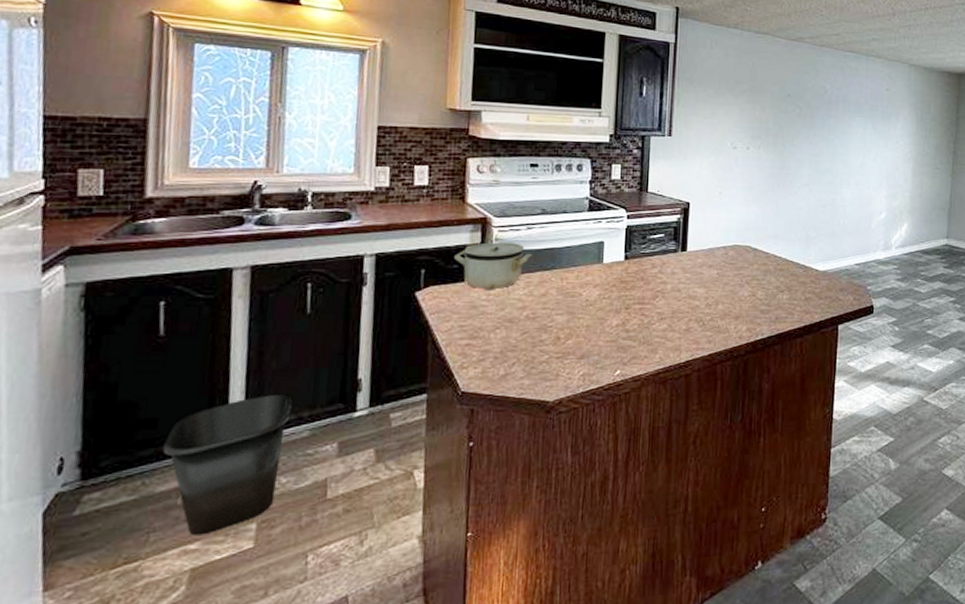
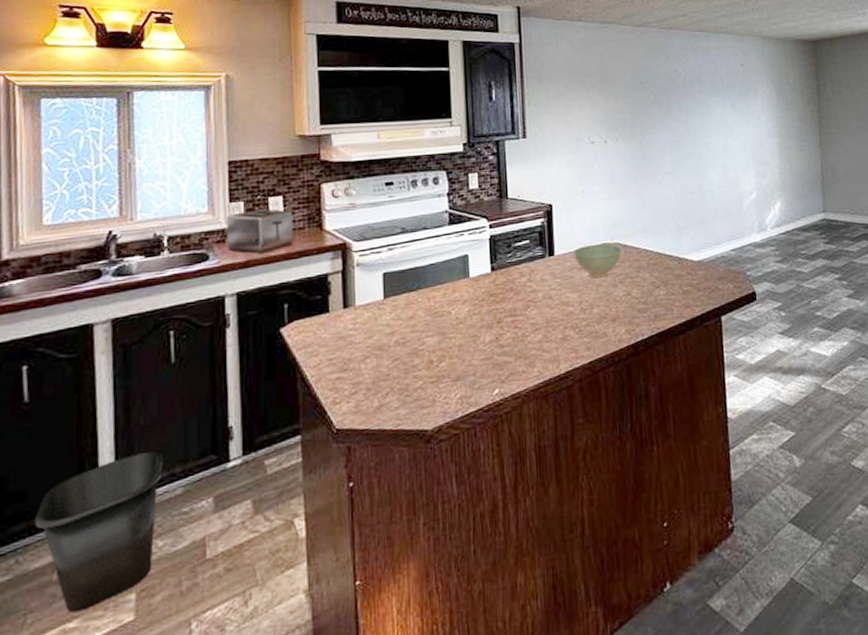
toaster: none [369,176,437,219] -> present [226,209,293,254]
saucepan: present [454,242,533,289] -> none [317,266,397,319]
bowl: none [705,245,751,277] -> present [574,244,622,278]

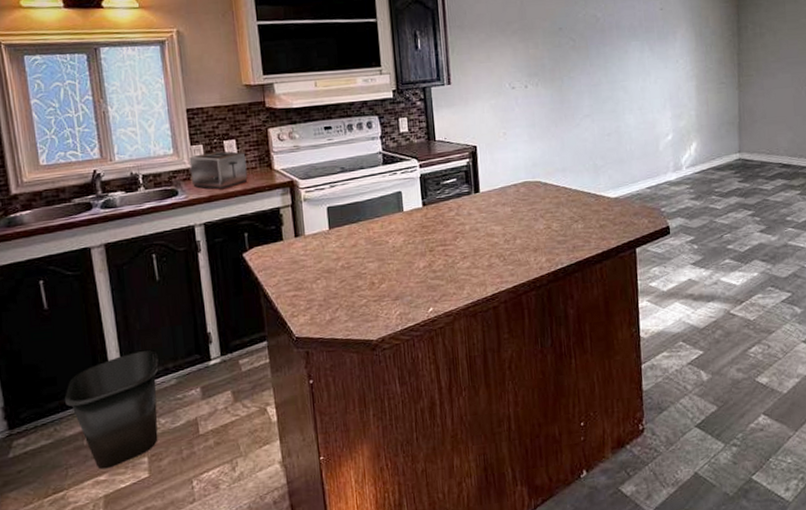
bowl: present [574,244,622,278] -> none [497,182,542,213]

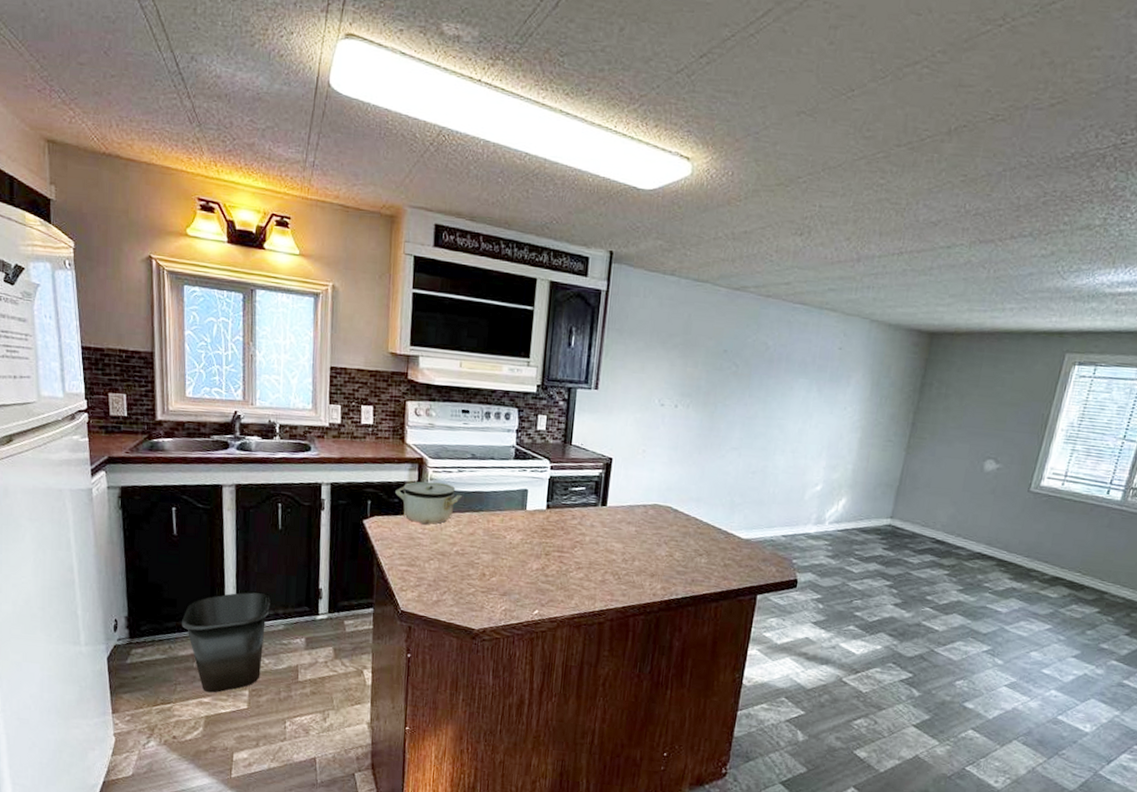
toaster: present [189,151,248,190] -> none [325,414,381,454]
saucepan: none [271,201,339,246] -> present [395,481,463,525]

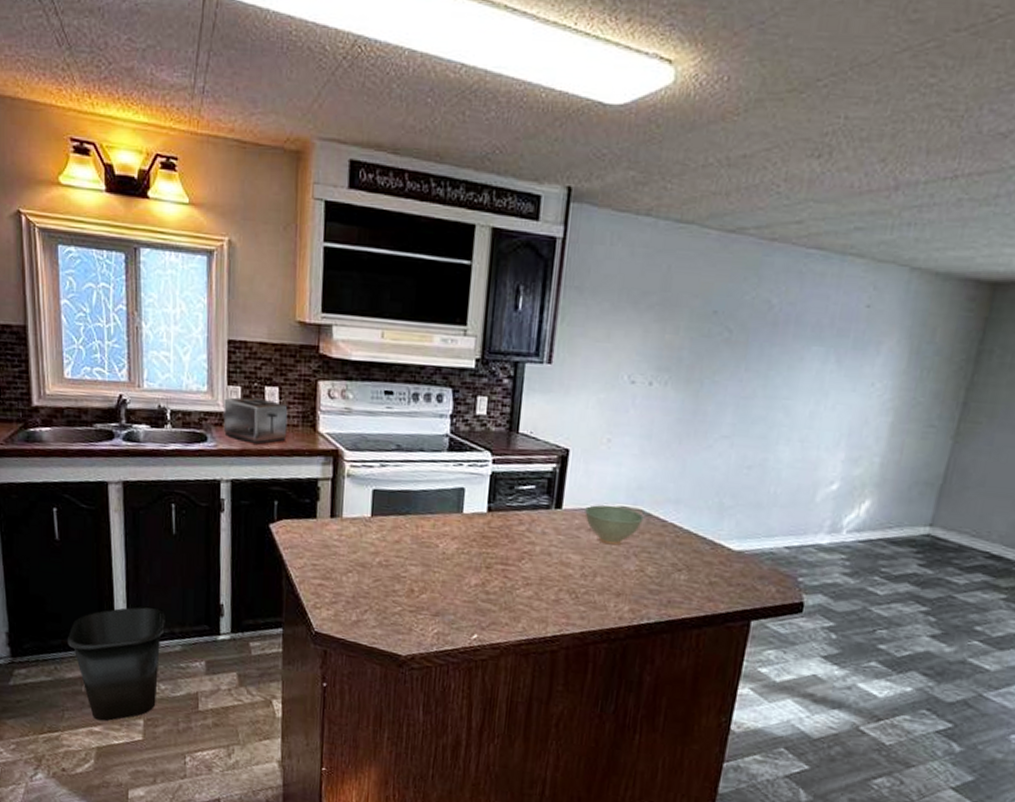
toaster: none [325,414,381,454] -> present [223,396,288,445]
saucepan: present [395,481,463,525] -> none [306,478,387,530]
bowl: none [625,503,672,536] -> present [585,505,644,546]

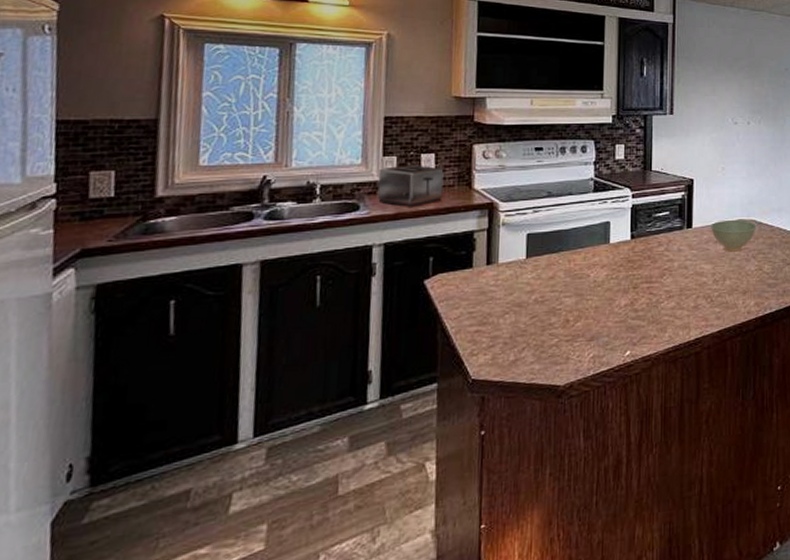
waste bin: present [67,606,165,721] -> none [172,388,303,540]

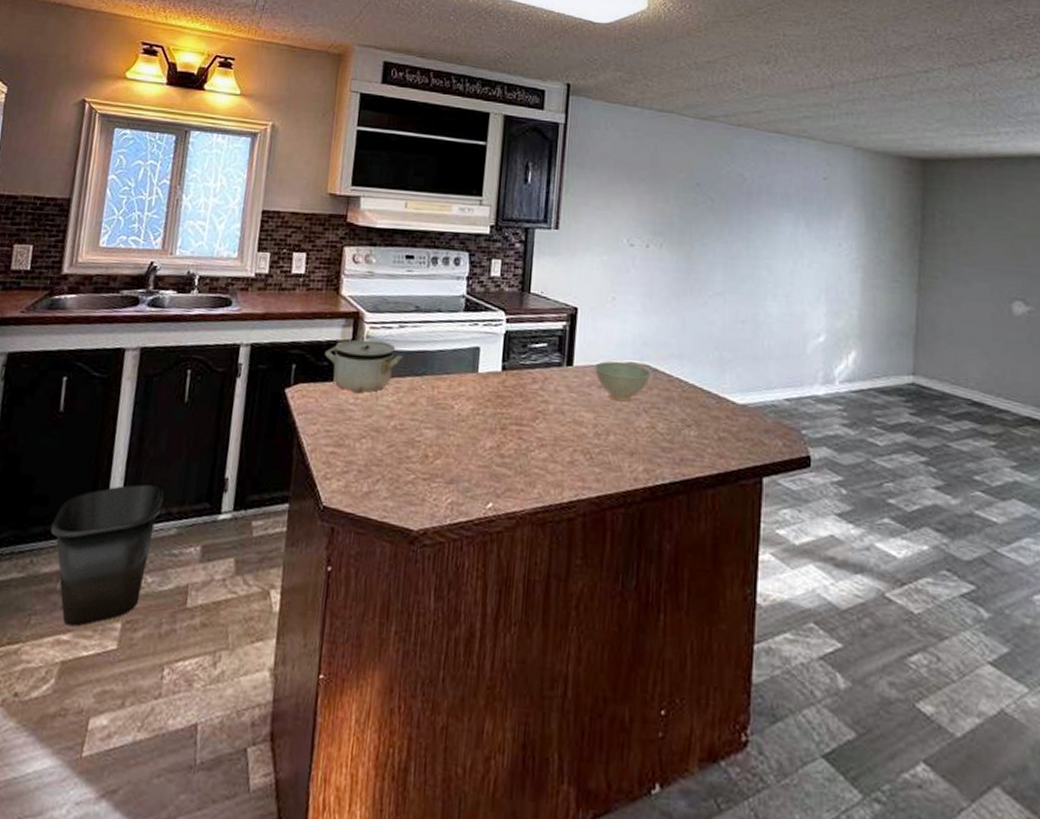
waste bin: none [172,388,303,540] -> present [50,483,165,627]
toaster: present [377,165,444,207] -> none [249,262,313,309]
saucepan: none [462,227,540,274] -> present [325,339,404,393]

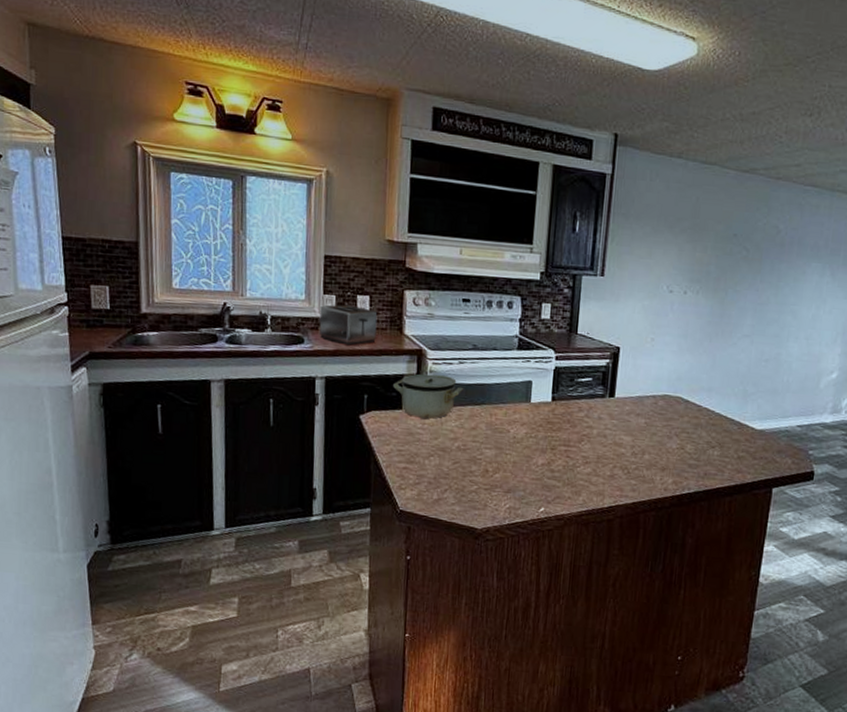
waste bin: present [50,483,165,627] -> none [166,492,262,601]
toaster: none [249,262,313,309] -> present [319,304,378,346]
bowl: present [595,361,651,402] -> none [634,393,683,428]

